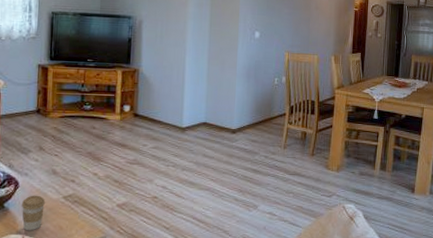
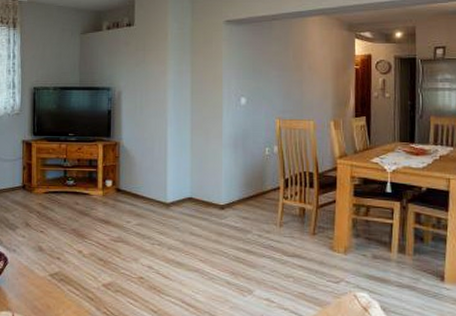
coffee cup: present [21,195,46,231] -> none [10,272,33,309]

